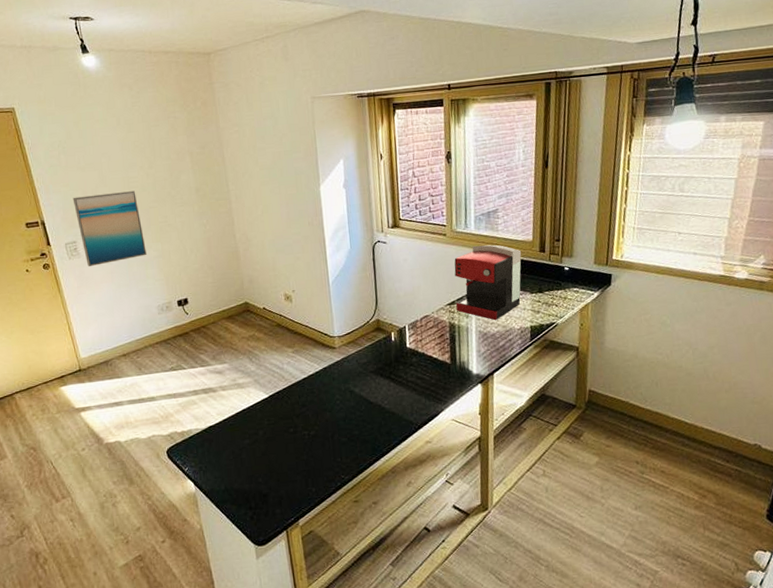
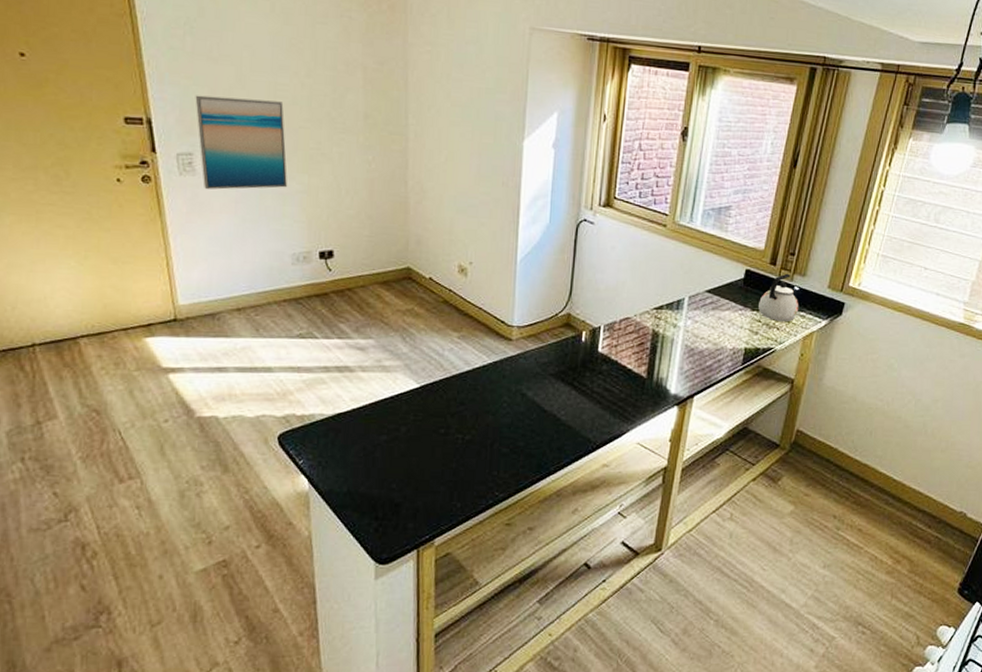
coffee maker: present [454,244,521,321] -> none [664,244,749,336]
kettle: none [536,257,572,300] -> present [758,273,799,322]

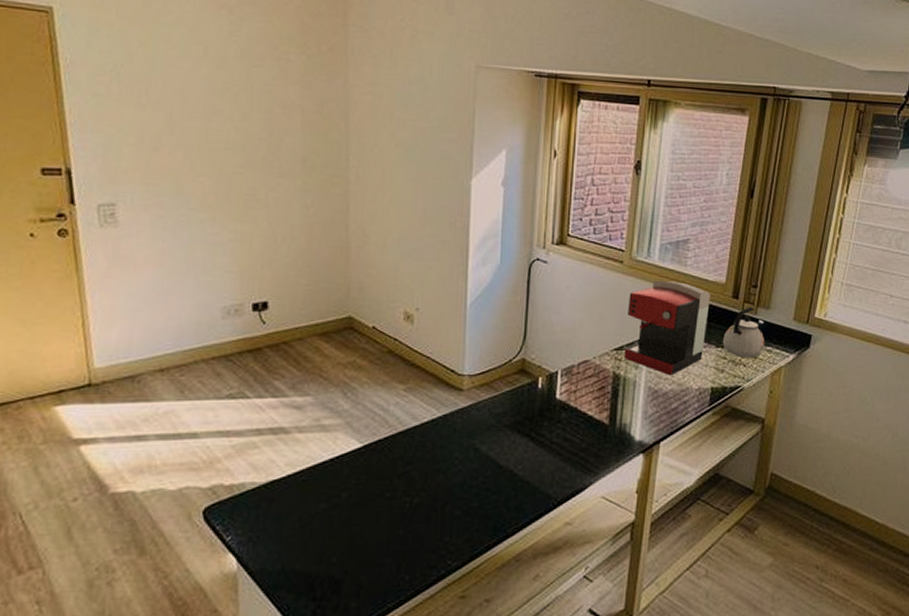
wall art: present [195,95,287,190] -> none [120,143,219,241]
coffee maker: none [664,244,749,336] -> present [624,280,710,376]

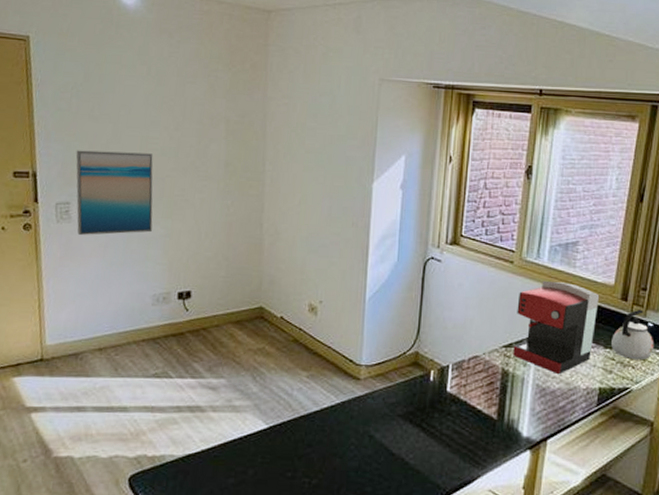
wall art: none [120,143,219,241] -> present [76,150,153,235]

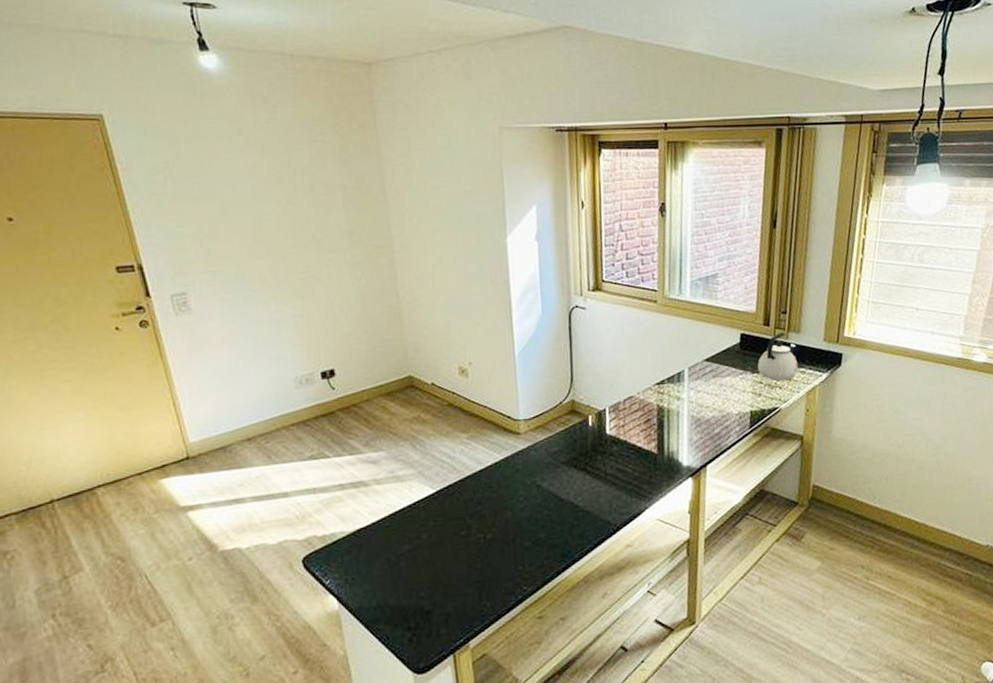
wall art: present [76,150,153,235] -> none [182,231,281,326]
coffee maker: present [513,280,599,375] -> none [665,315,743,404]

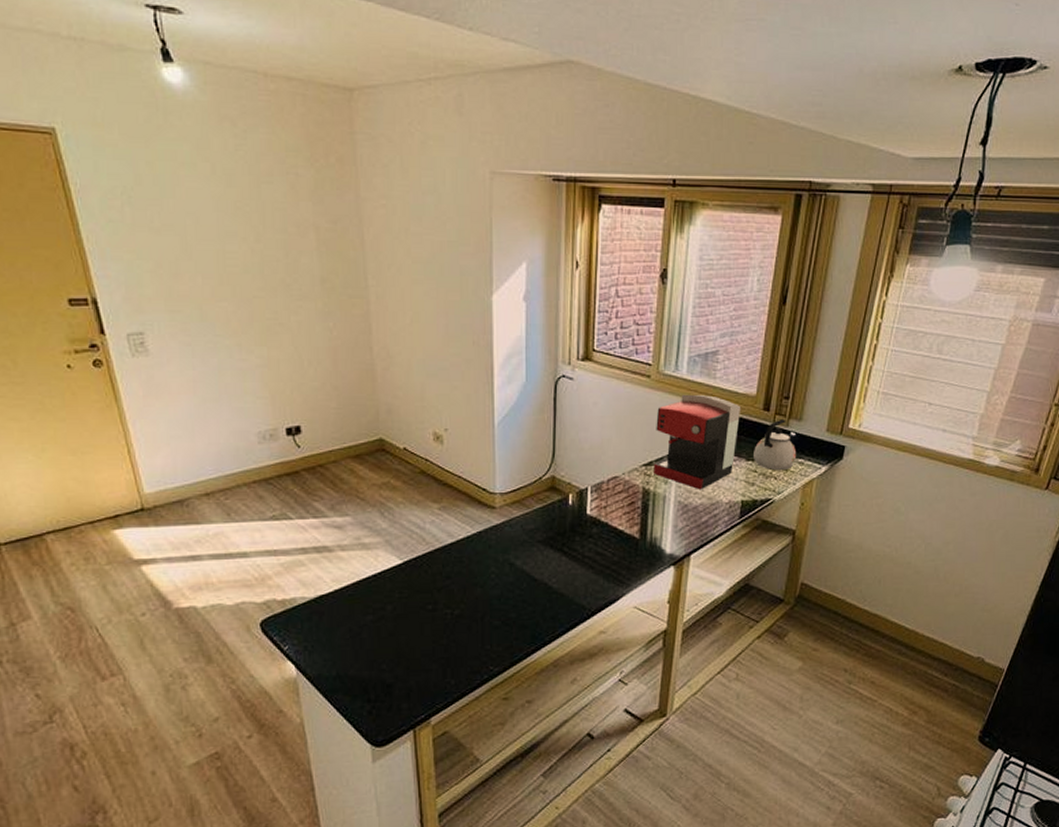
coffee maker: none [665,315,743,404] -> present [653,394,740,490]

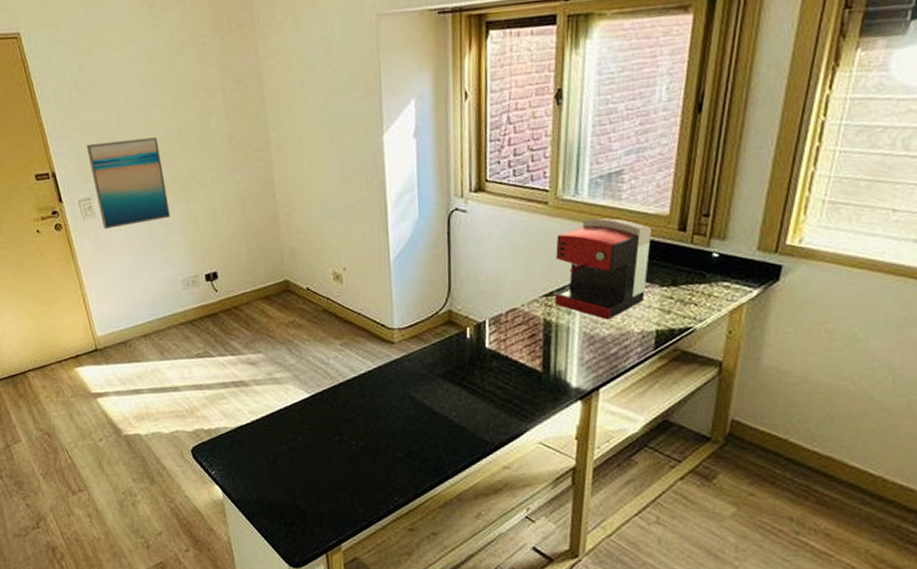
wall art: none [140,270,246,369] -> present [86,137,170,229]
kettle: present [754,418,797,471] -> none [669,238,721,297]

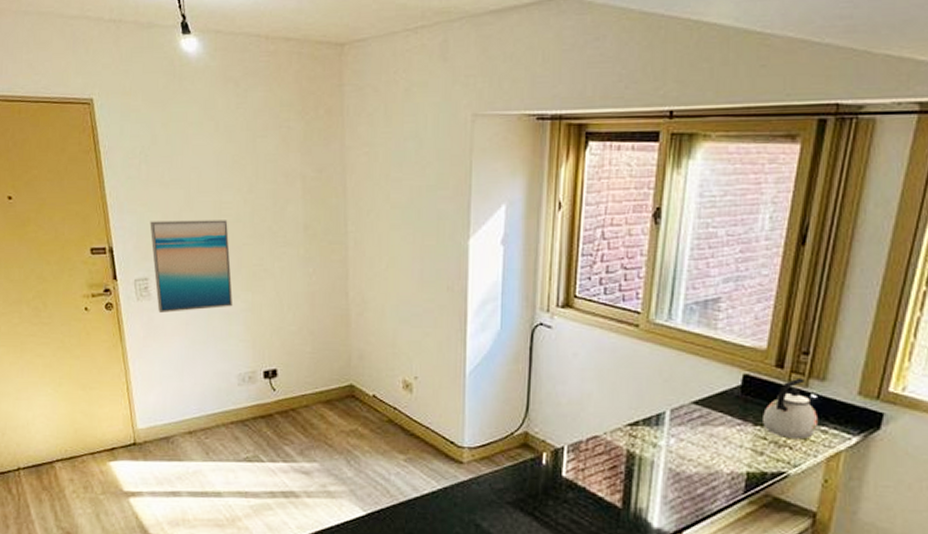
coffee maker: present [555,218,651,320] -> none [640,346,746,457]
kettle: none [669,238,721,297] -> present [763,377,819,440]

